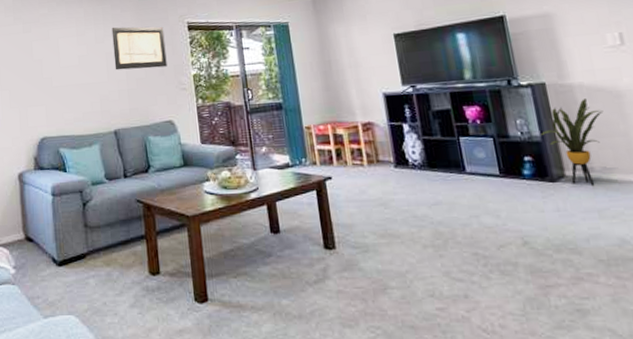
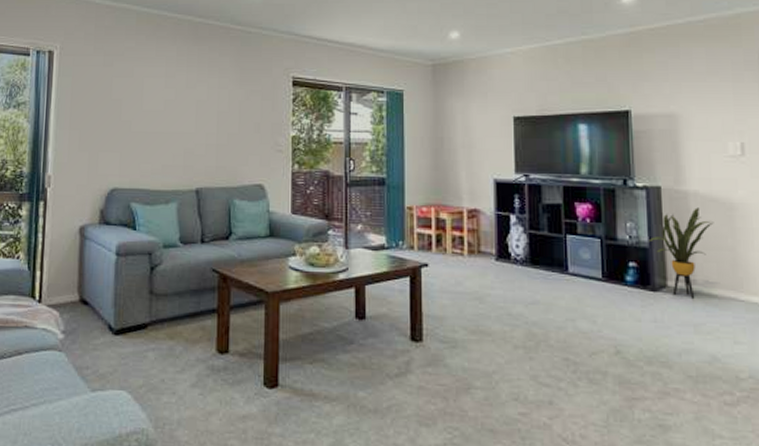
wall art: present [111,26,167,71] -> none [205,73,265,124]

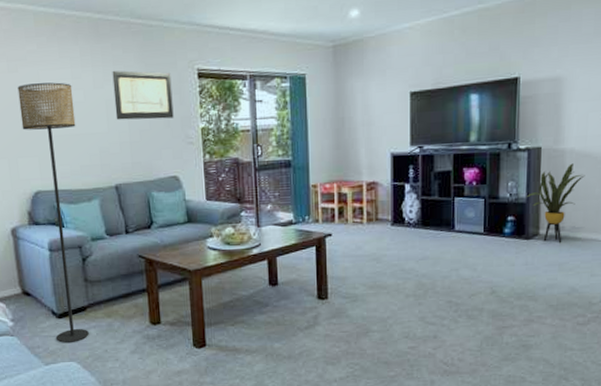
floor lamp: none [108,79,165,366] -> present [17,82,89,343]
wall art: none [205,73,265,124] -> present [112,70,174,120]

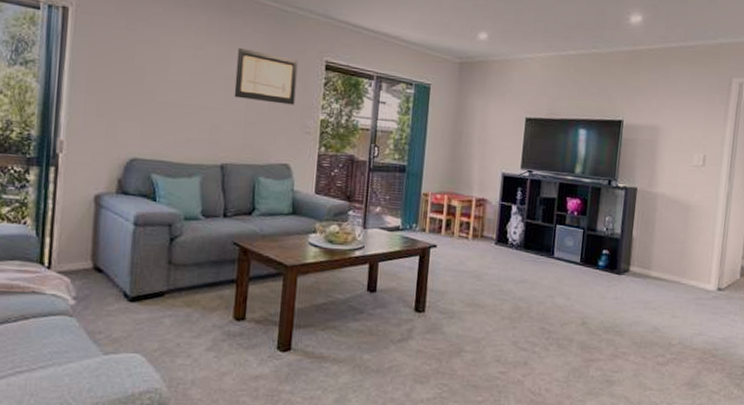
floor lamp: present [17,82,89,343] -> none [122,44,193,331]
house plant: present [526,163,585,242] -> none [620,207,673,281]

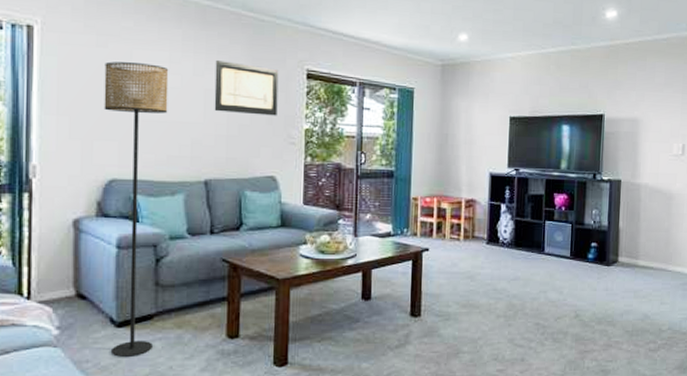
floor lamp: none [122,44,193,331] -> present [104,61,169,357]

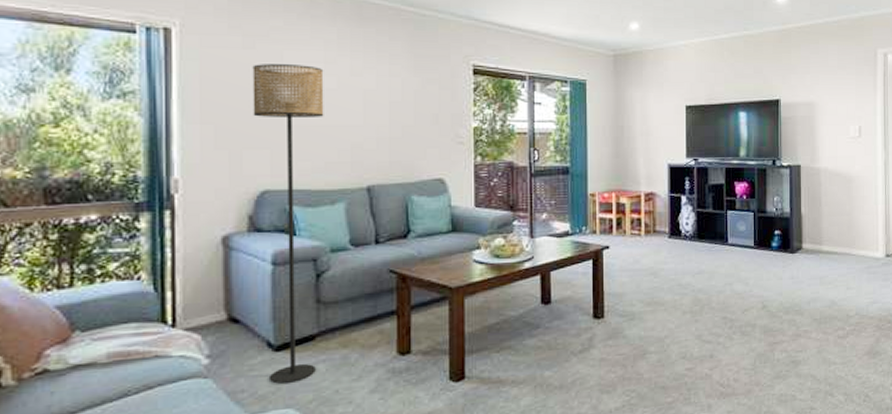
wall art: present [214,61,279,116] -> none [374,59,443,115]

